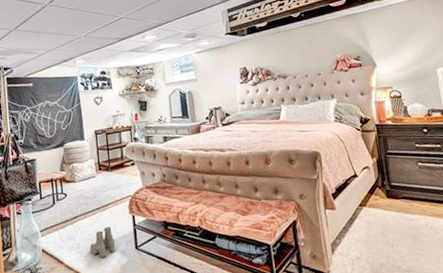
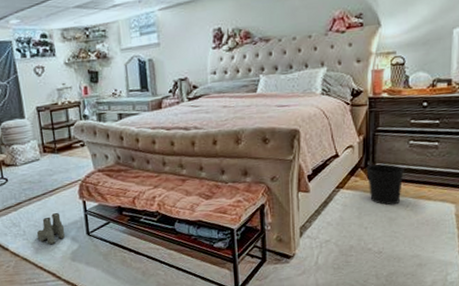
wastebasket: none [383,183,419,223] -> present [366,164,404,205]

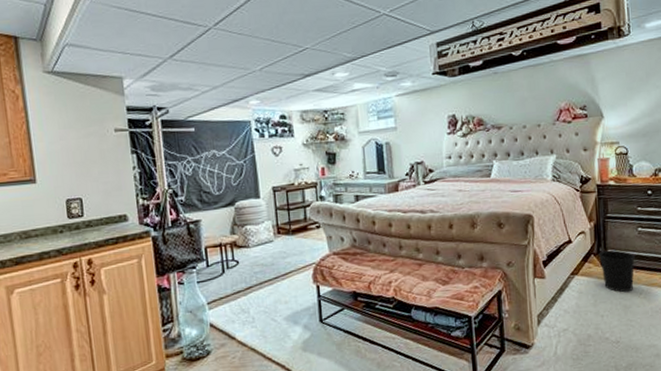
boots: present [36,213,65,245] -> none [266,298,297,334]

